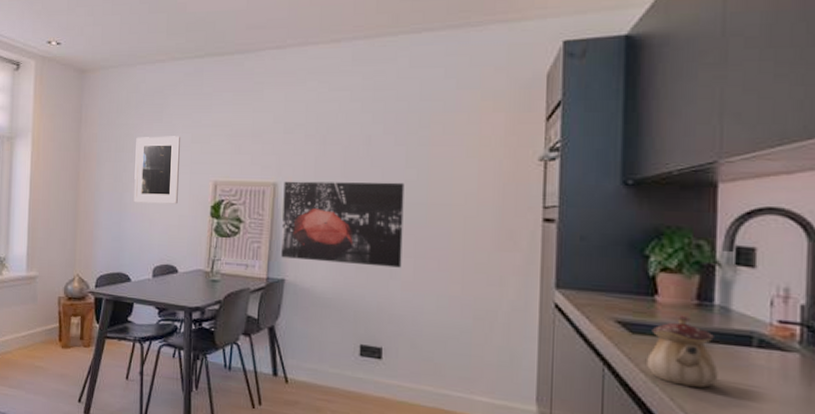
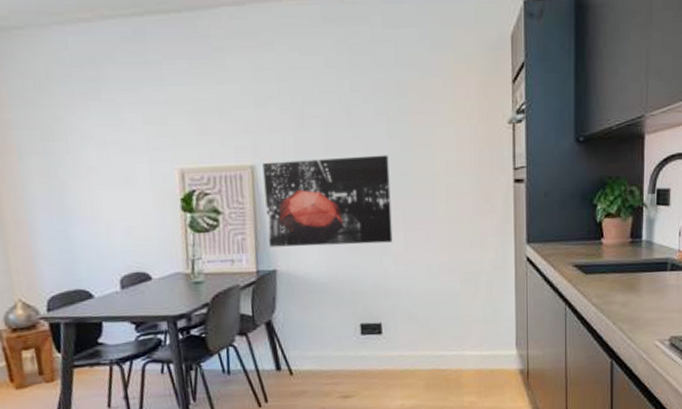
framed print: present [134,136,180,204] -> none [69,117,138,204]
teapot: present [647,315,718,388] -> none [597,252,645,311]

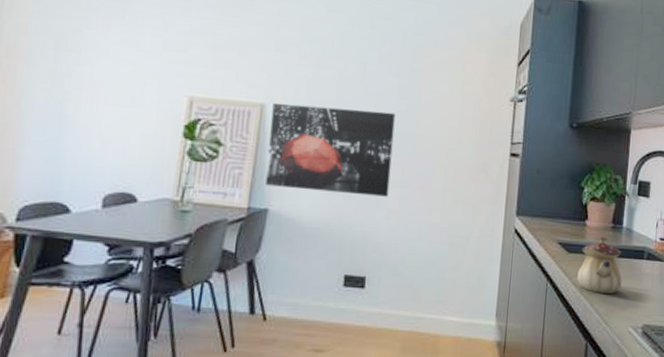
teapot: none [597,252,645,311] -> present [577,236,622,294]

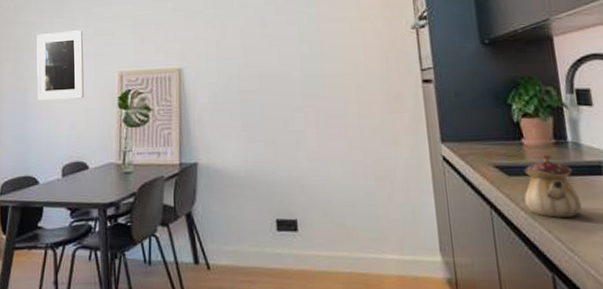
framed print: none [79,34,148,121] -> present [37,30,84,101]
wall art: present [265,102,396,197] -> none [188,58,306,142]

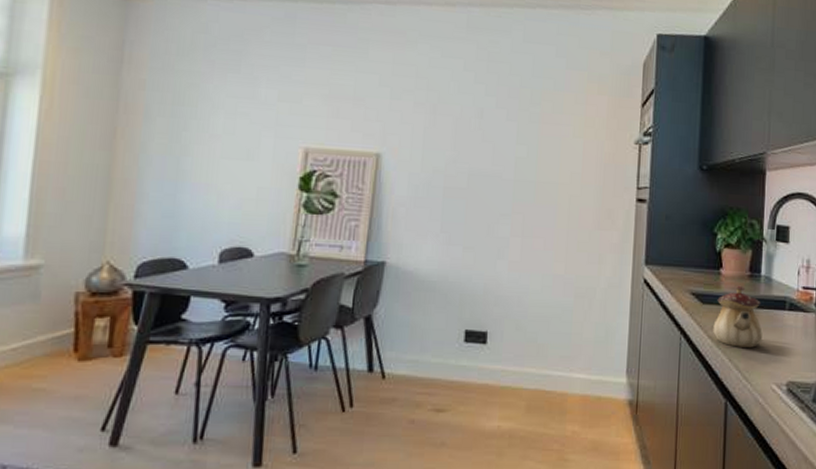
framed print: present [37,30,84,101] -> none [196,88,263,174]

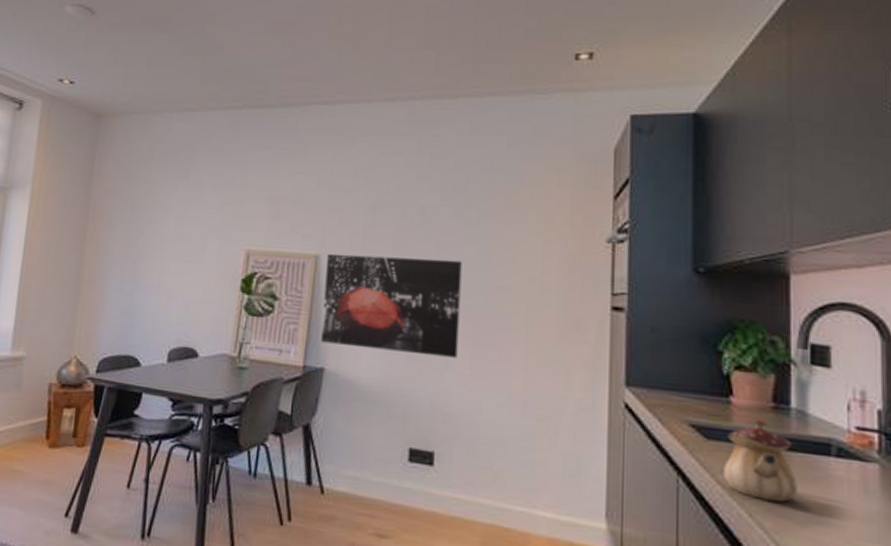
wall art: none [382,152,515,247] -> present [321,253,462,358]

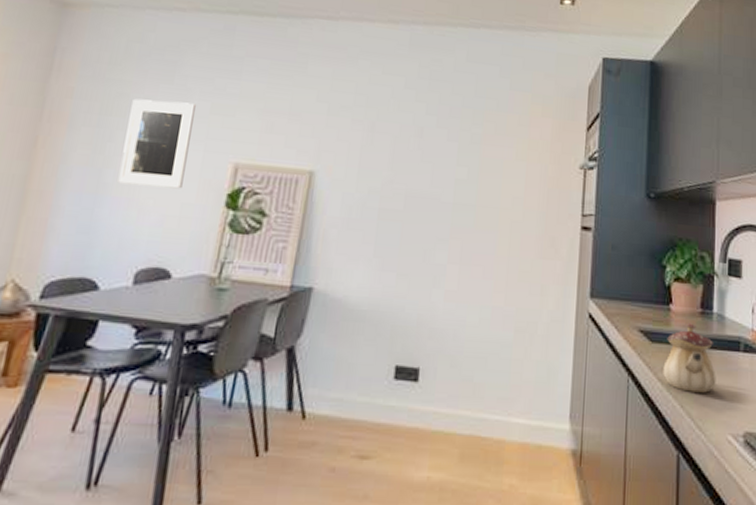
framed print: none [150,195,210,276] -> present [118,98,196,189]
wall art: present [321,253,462,358] -> none [311,169,455,275]

